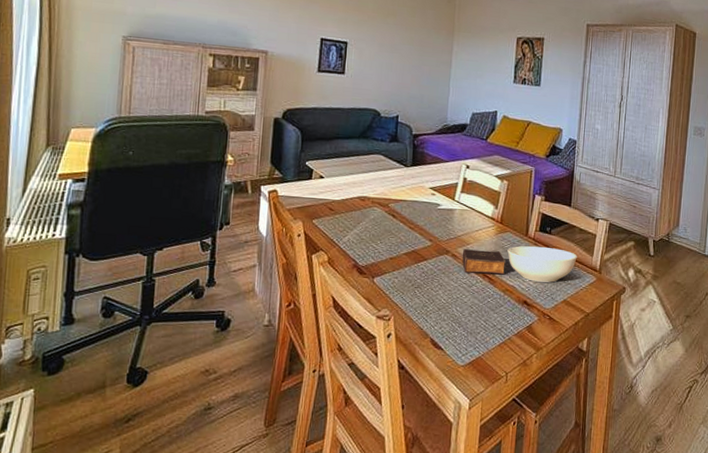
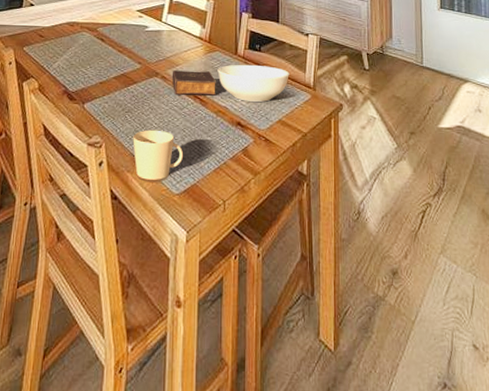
cup: none [421,305,470,355] -> present [133,129,184,183]

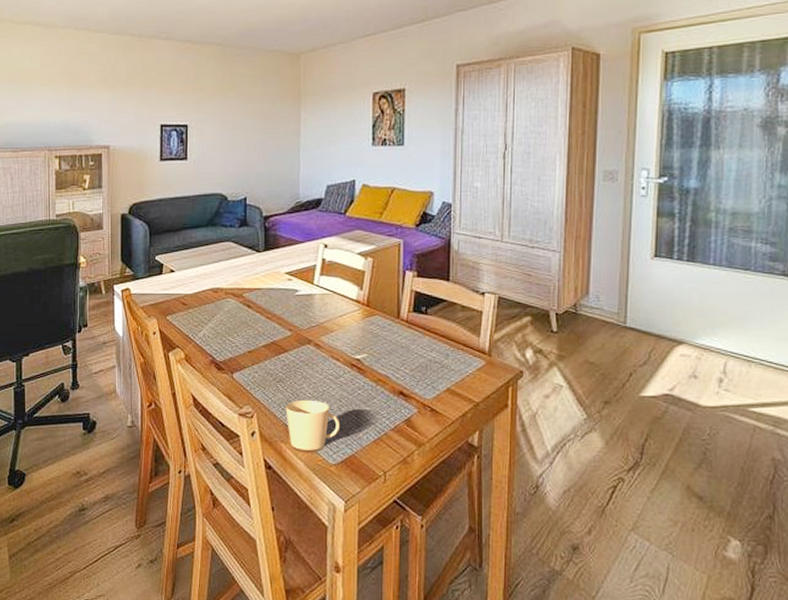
book: present [171,70,216,96] -> none [326,337,376,363]
bowl: present [217,64,289,102] -> none [377,329,460,369]

